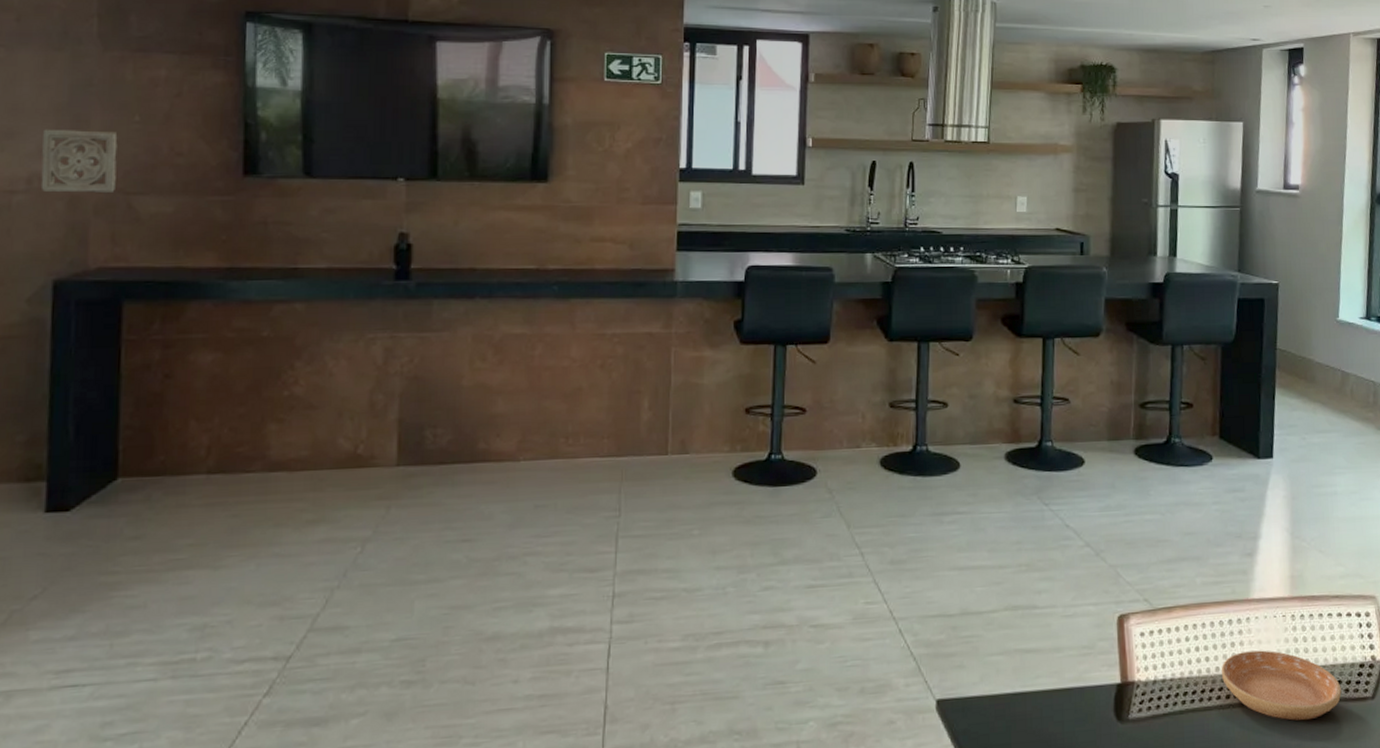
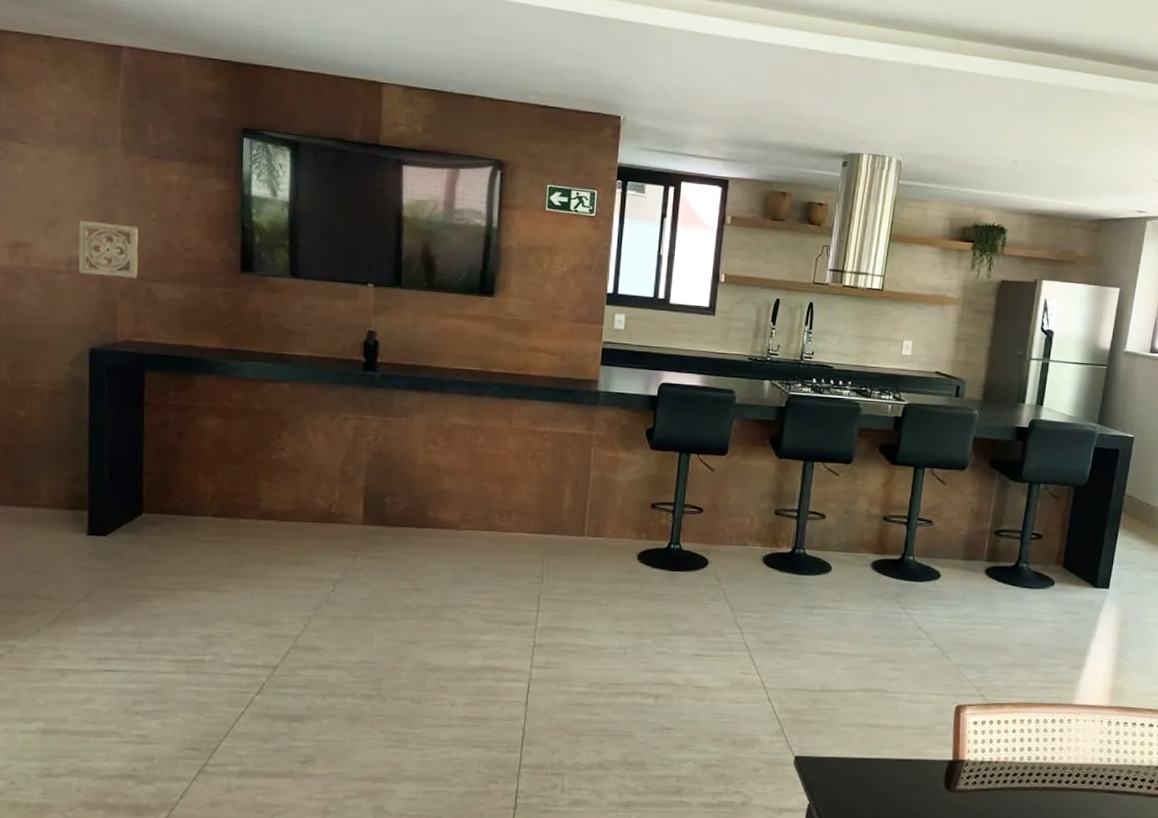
saucer: present [1221,650,1342,721] -> none [1040,746,1144,808]

